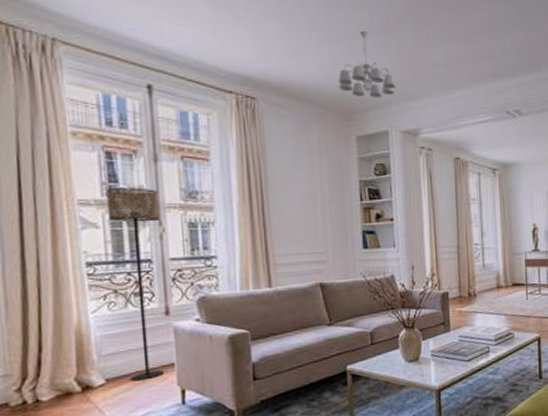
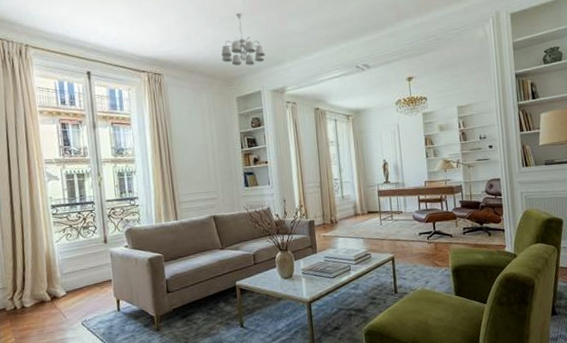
floor lamp: present [107,187,164,381] -> none [63,148,104,293]

